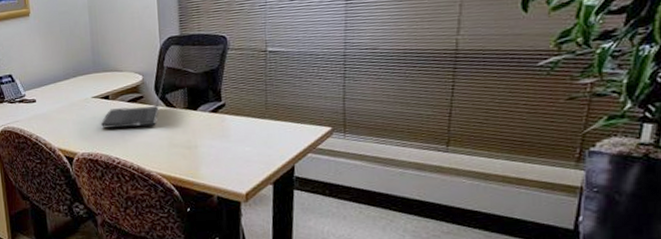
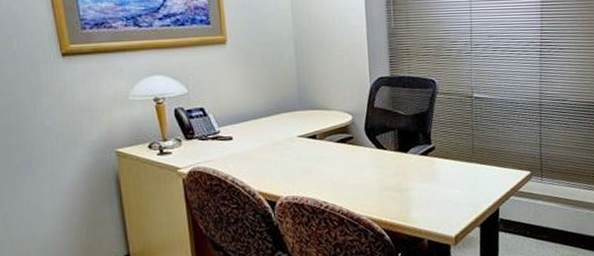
laptop computer: present [100,60,168,129] -> none [306,100,378,171]

